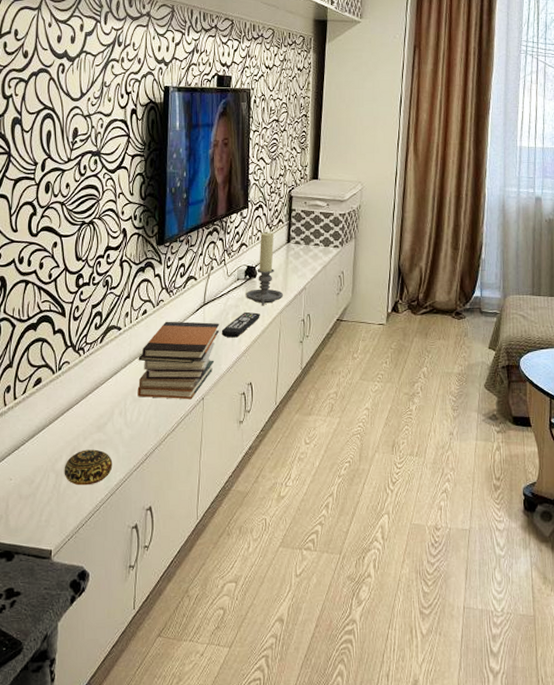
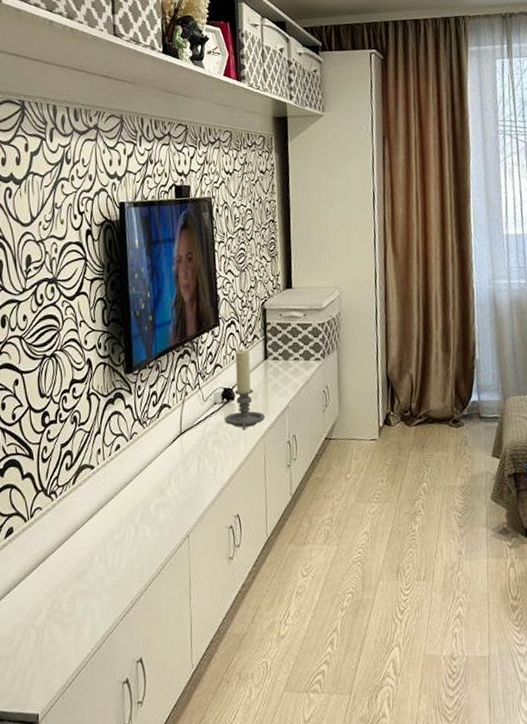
decorative ball: present [64,449,113,486] -> none [44,600,97,641]
book stack: present [137,321,220,400] -> none [115,452,199,540]
remote control: present [221,311,260,338] -> none [201,437,242,468]

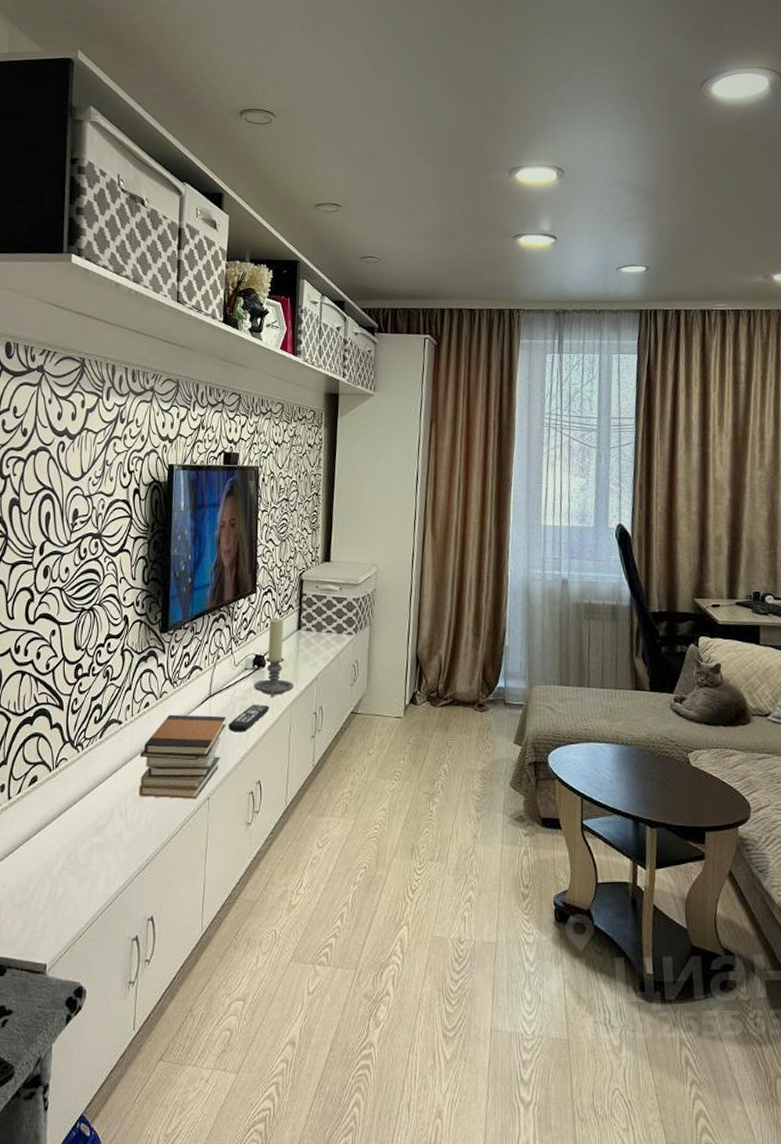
book stack: none [115,452,199,540] -> present [139,714,226,800]
remote control: none [201,437,242,468] -> present [228,704,269,733]

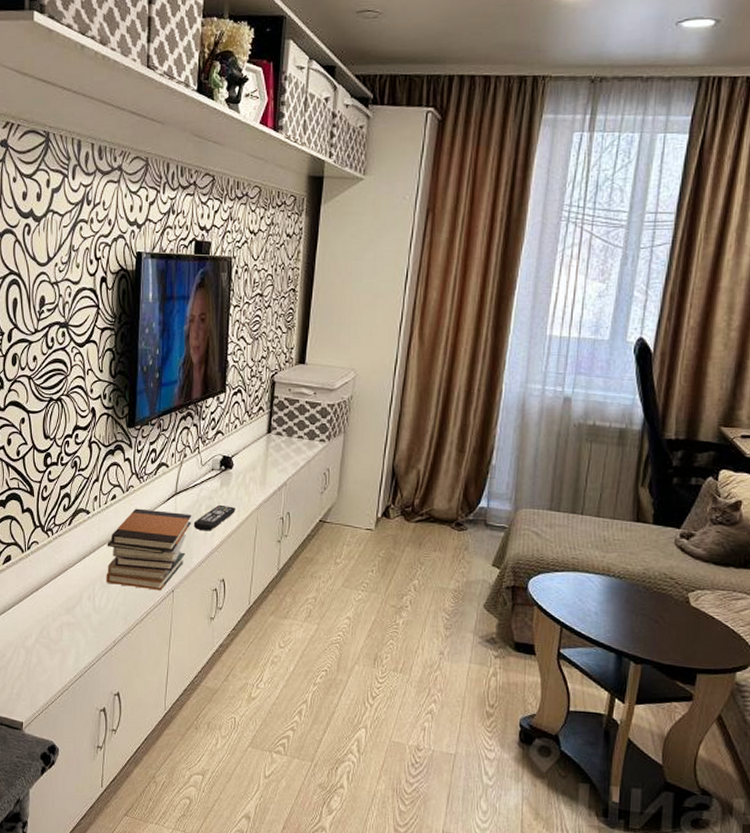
candle holder: present [254,618,293,698] -> none [221,420,261,500]

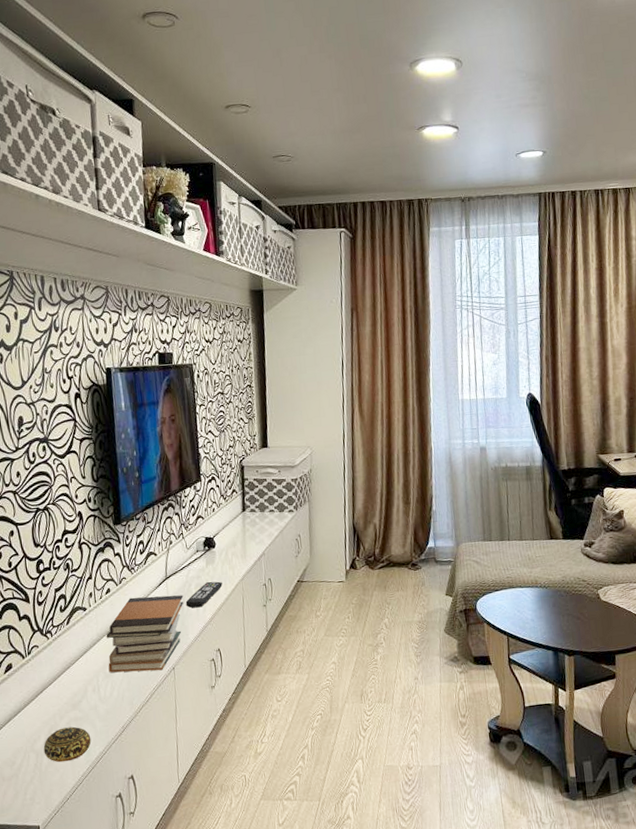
decorative ball: none [34,630,81,665] -> present [43,726,92,762]

